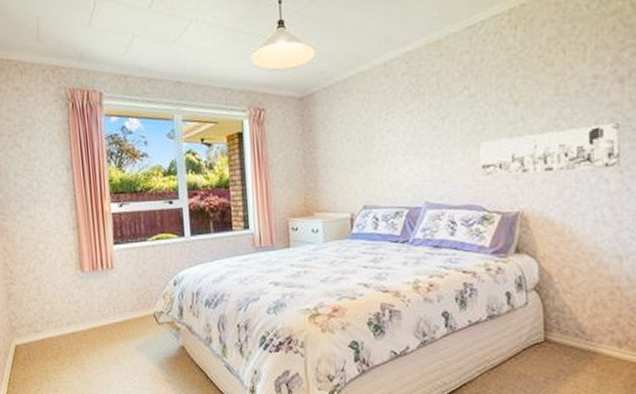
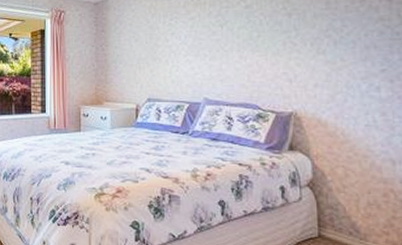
wall art: present [480,122,620,176] -> none [256,35,391,78]

